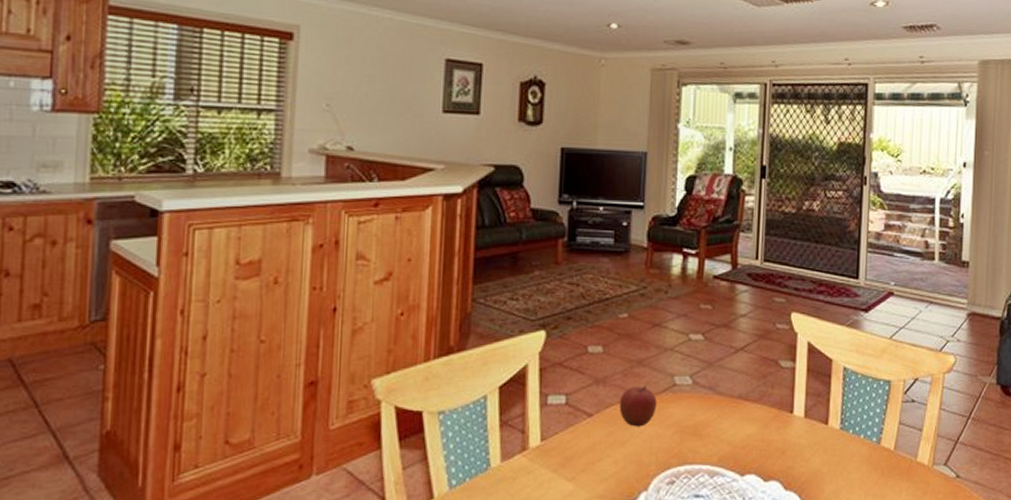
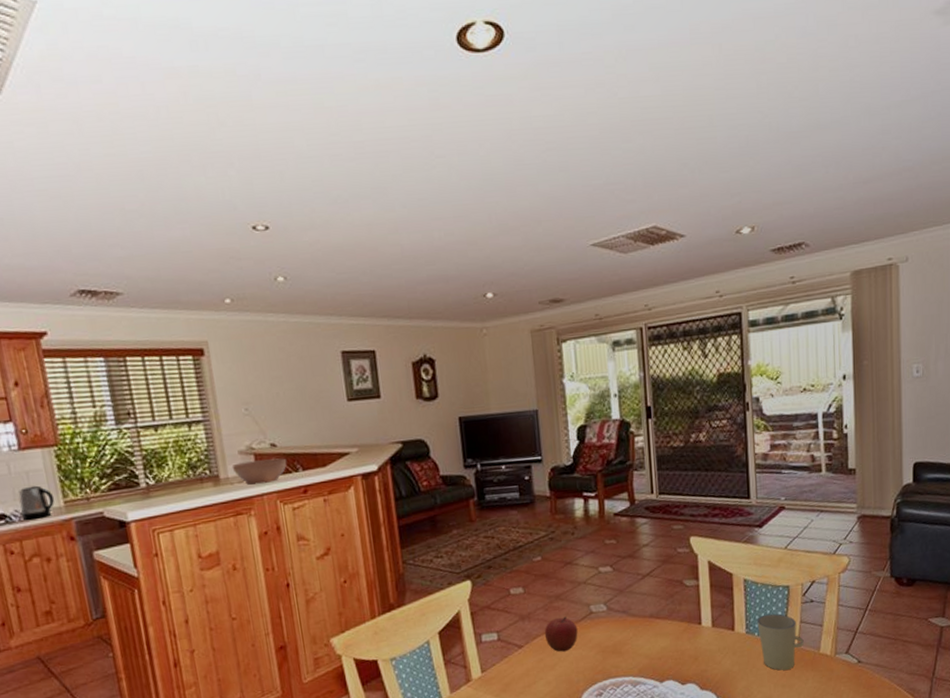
kettle: none [34,154,80,194] -> present [18,485,55,521]
bowl: none [297,162,362,189] -> present [231,458,287,485]
cup: none [853,410,901,477] -> present [757,613,804,671]

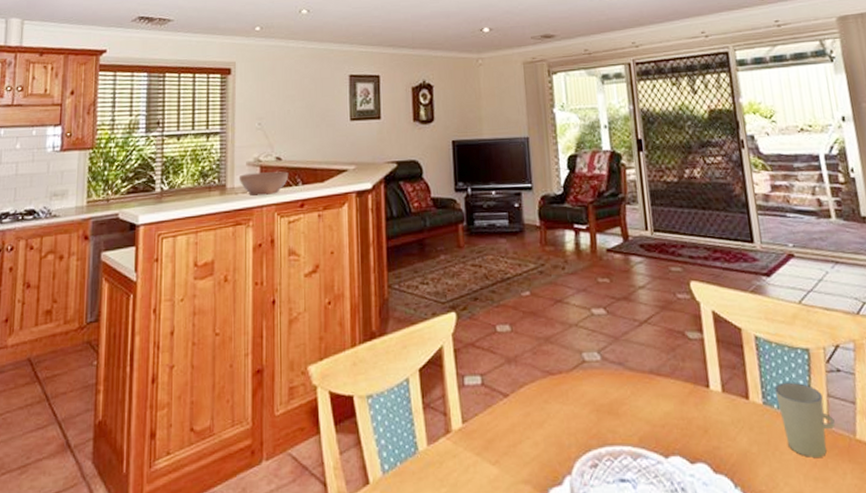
kettle: present [18,485,55,521] -> none [48,184,80,218]
fruit: present [544,616,578,652] -> none [532,363,569,407]

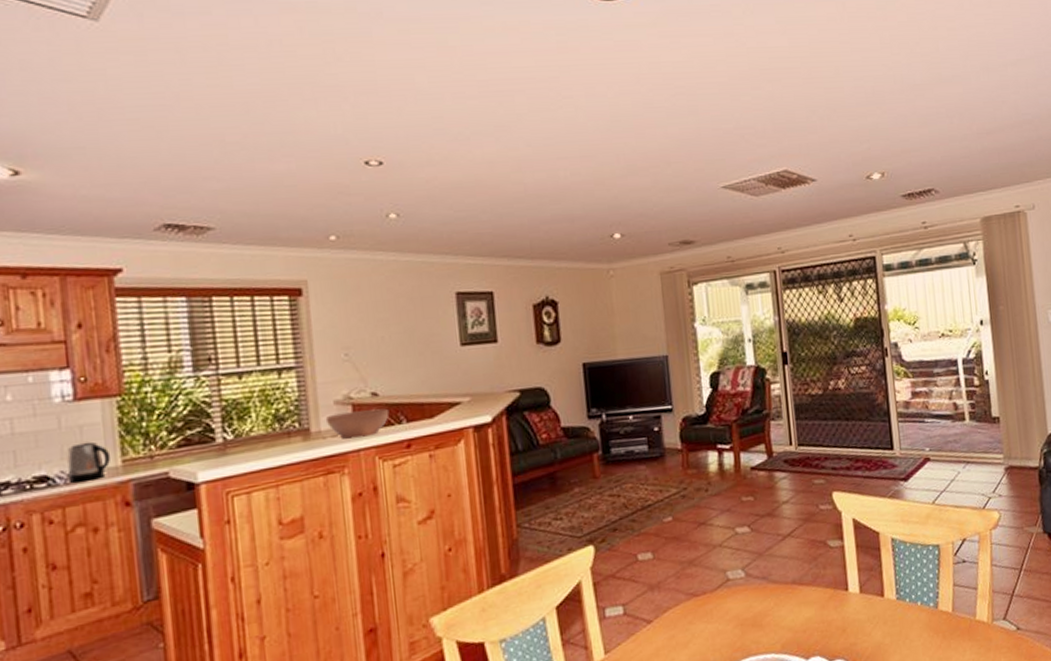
kettle: none [48,184,80,218] -> present [67,441,111,484]
cup: present [774,382,835,457] -> none [907,576,959,641]

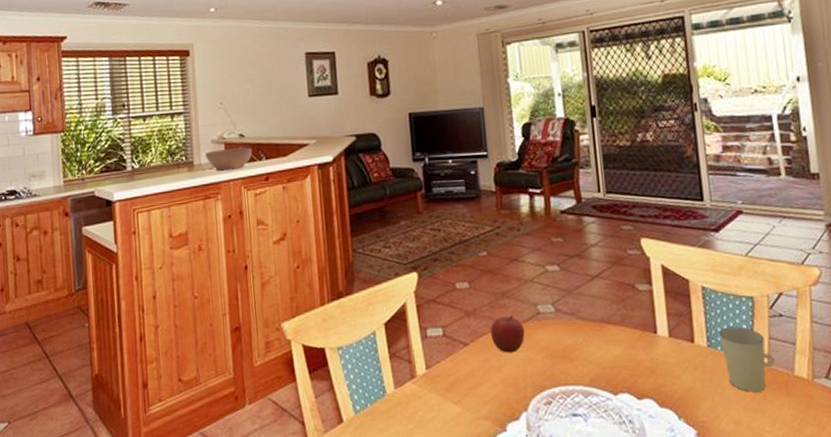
kettle: present [67,441,111,484] -> none [28,166,57,197]
fruit: none [676,585,714,627] -> present [490,315,525,353]
cup: none [907,576,959,641] -> present [719,326,775,392]

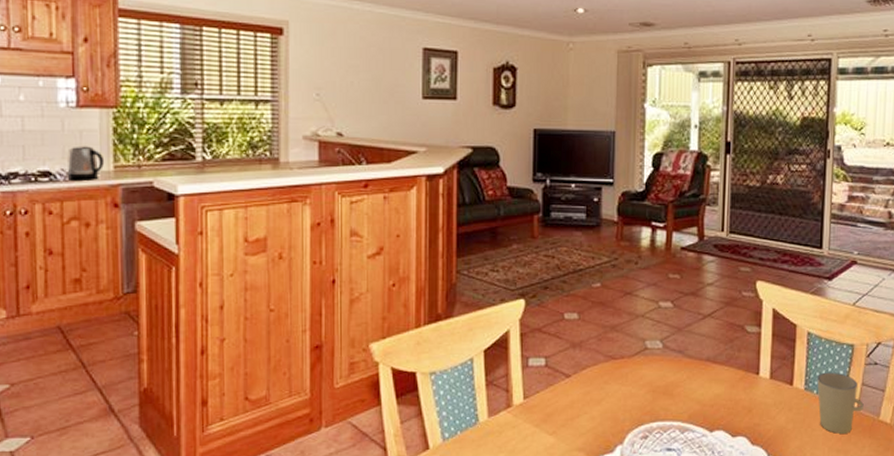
kettle: none [28,166,57,197] -> present [67,146,105,182]
bowl: present [204,147,253,171] -> none [293,148,352,172]
fruit: present [490,315,525,353] -> none [594,349,630,387]

